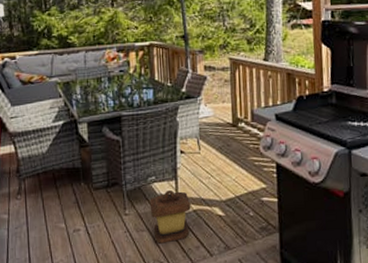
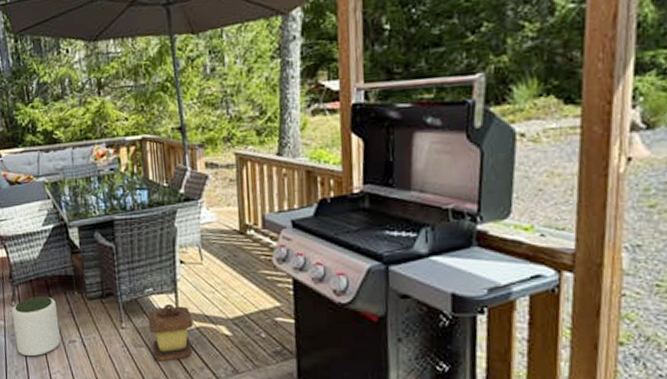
plant pot: none [17,188,65,248] -> present [11,296,60,357]

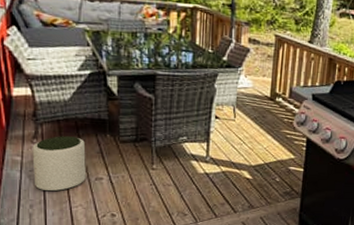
lantern: present [147,303,194,362] -> none [178,150,220,198]

